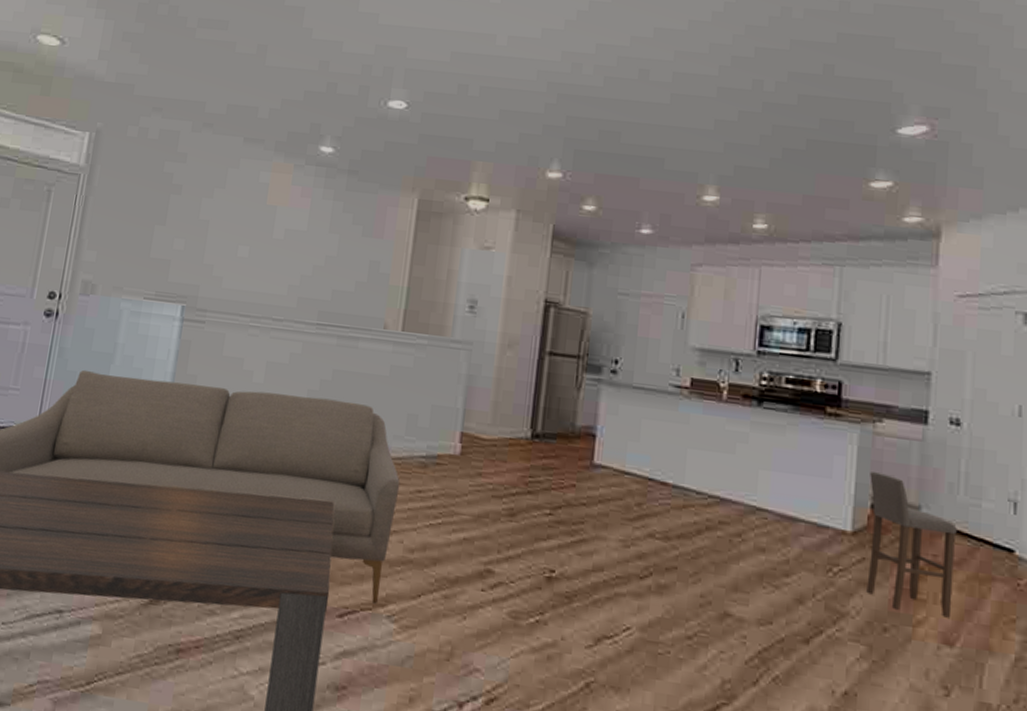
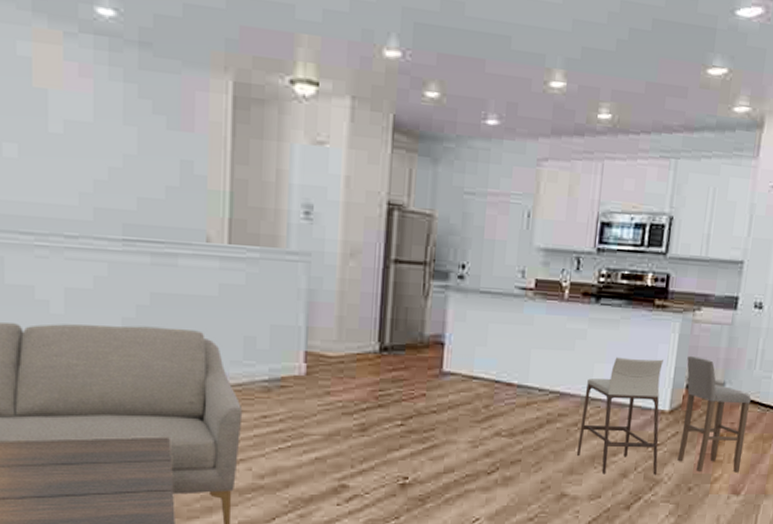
bar stool: none [741,465,842,608] -> present [576,357,663,476]

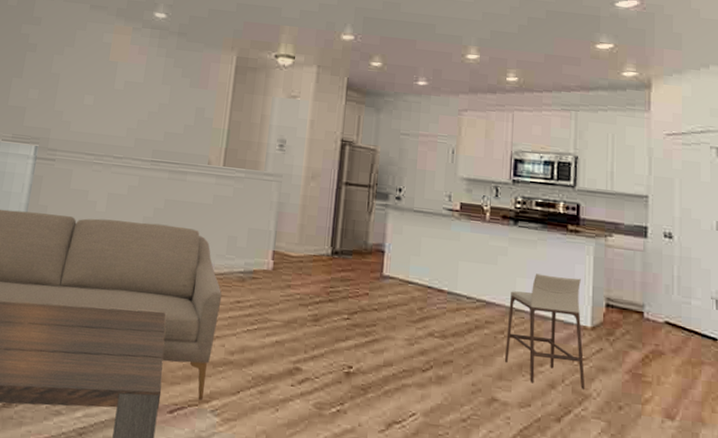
bar stool: present [677,355,751,473] -> none [604,276,673,396]

